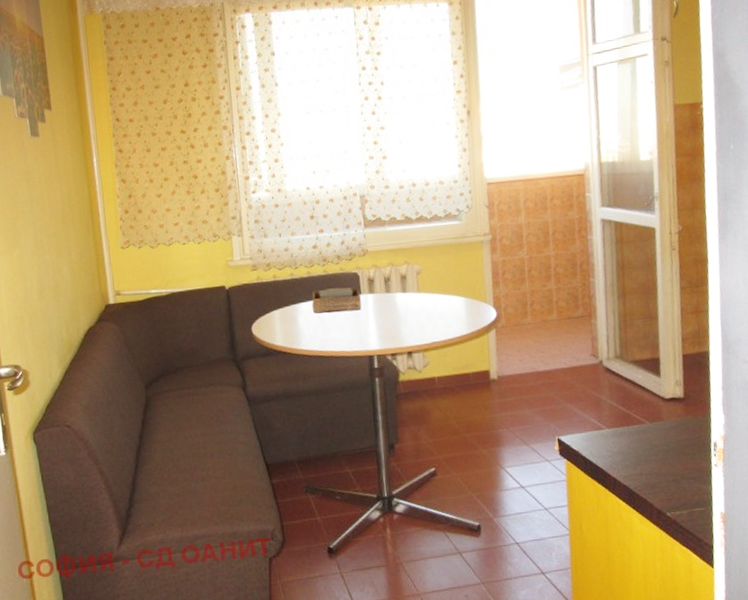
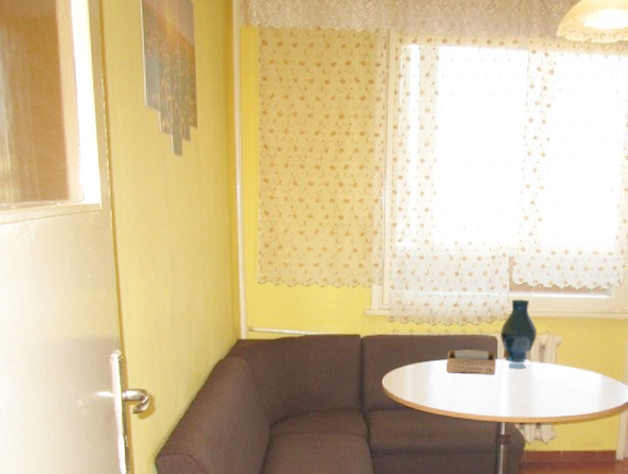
vase: none [360,233,397,302] -> present [500,299,537,369]

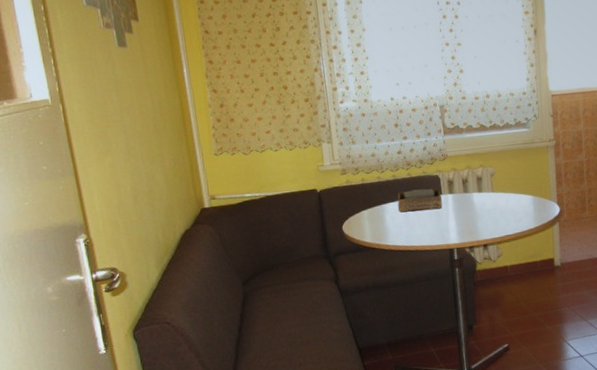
vase: present [500,299,537,369] -> none [441,140,474,201]

